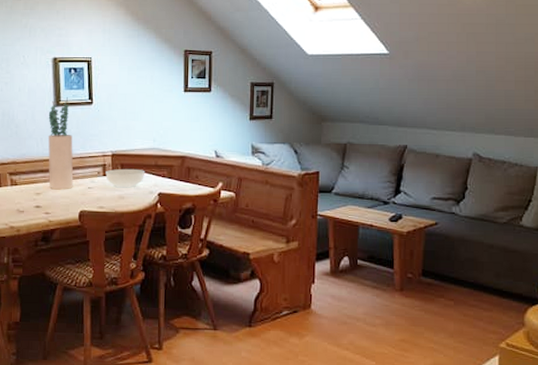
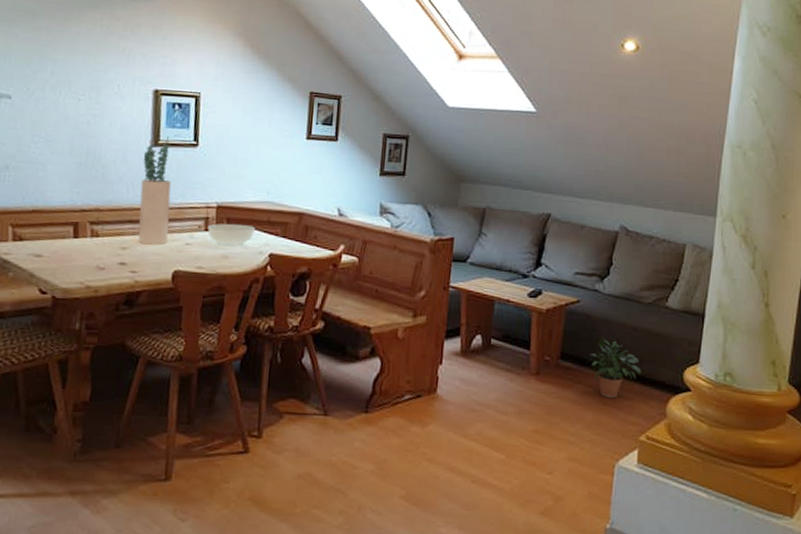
potted plant: none [447,256,499,309] -> present [587,338,642,398]

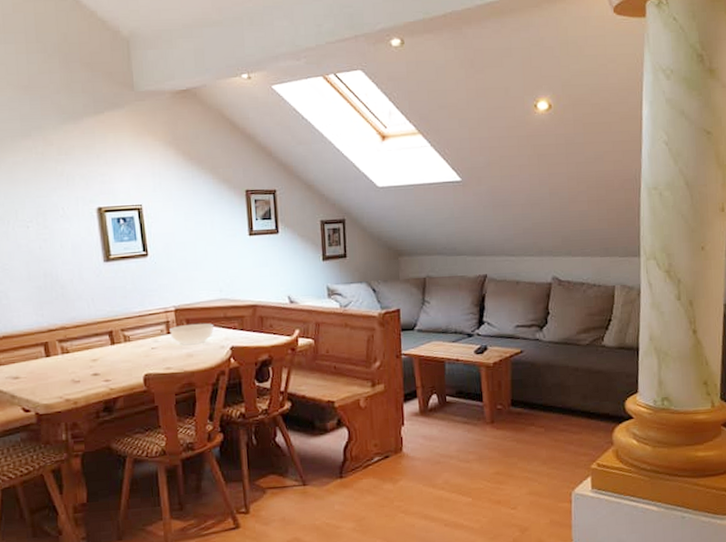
vase: present [138,136,172,245] -> none [98,250,134,354]
potted plant: present [587,338,642,398] -> none [536,382,587,435]

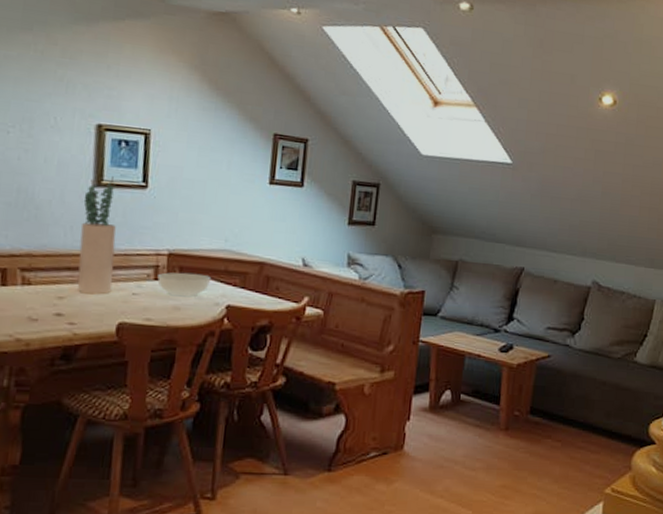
vase: none [98,250,134,354] -> present [77,176,117,295]

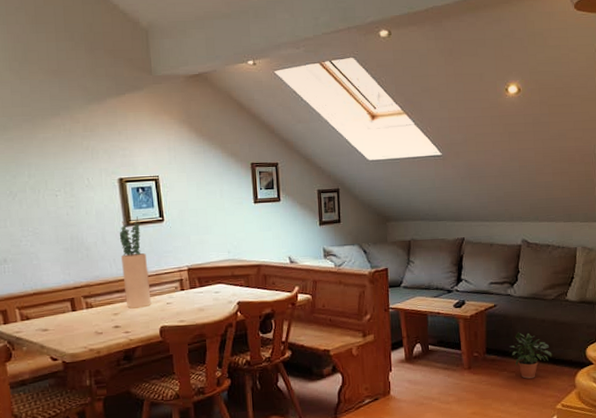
bowl: present [157,272,212,298] -> none [183,280,223,301]
potted plant: none [556,393,609,452] -> present [508,332,552,379]

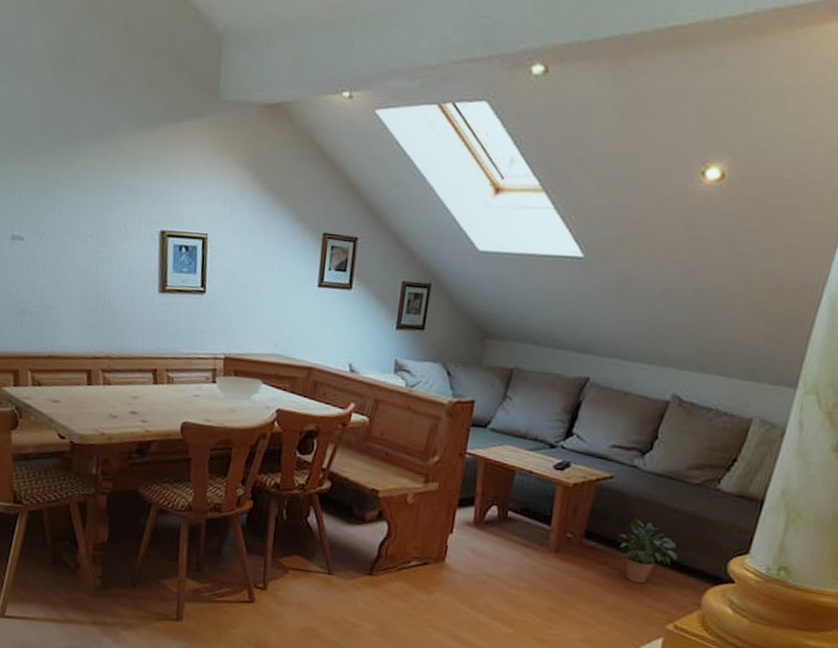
vase: present [119,216,152,309] -> none [147,282,179,396]
bowl: none [183,280,223,301] -> present [215,375,263,401]

